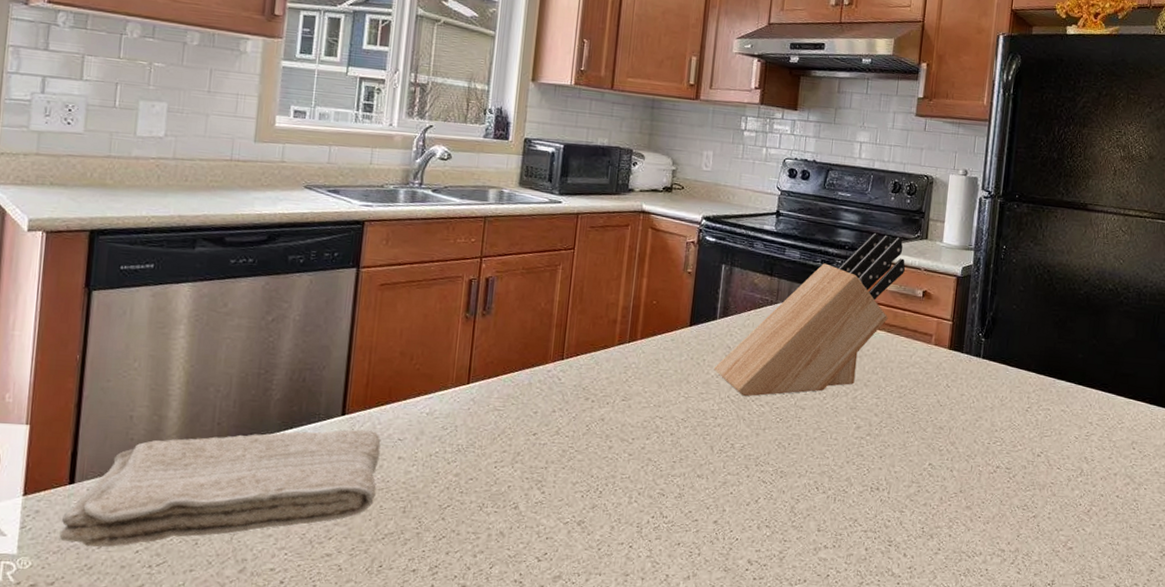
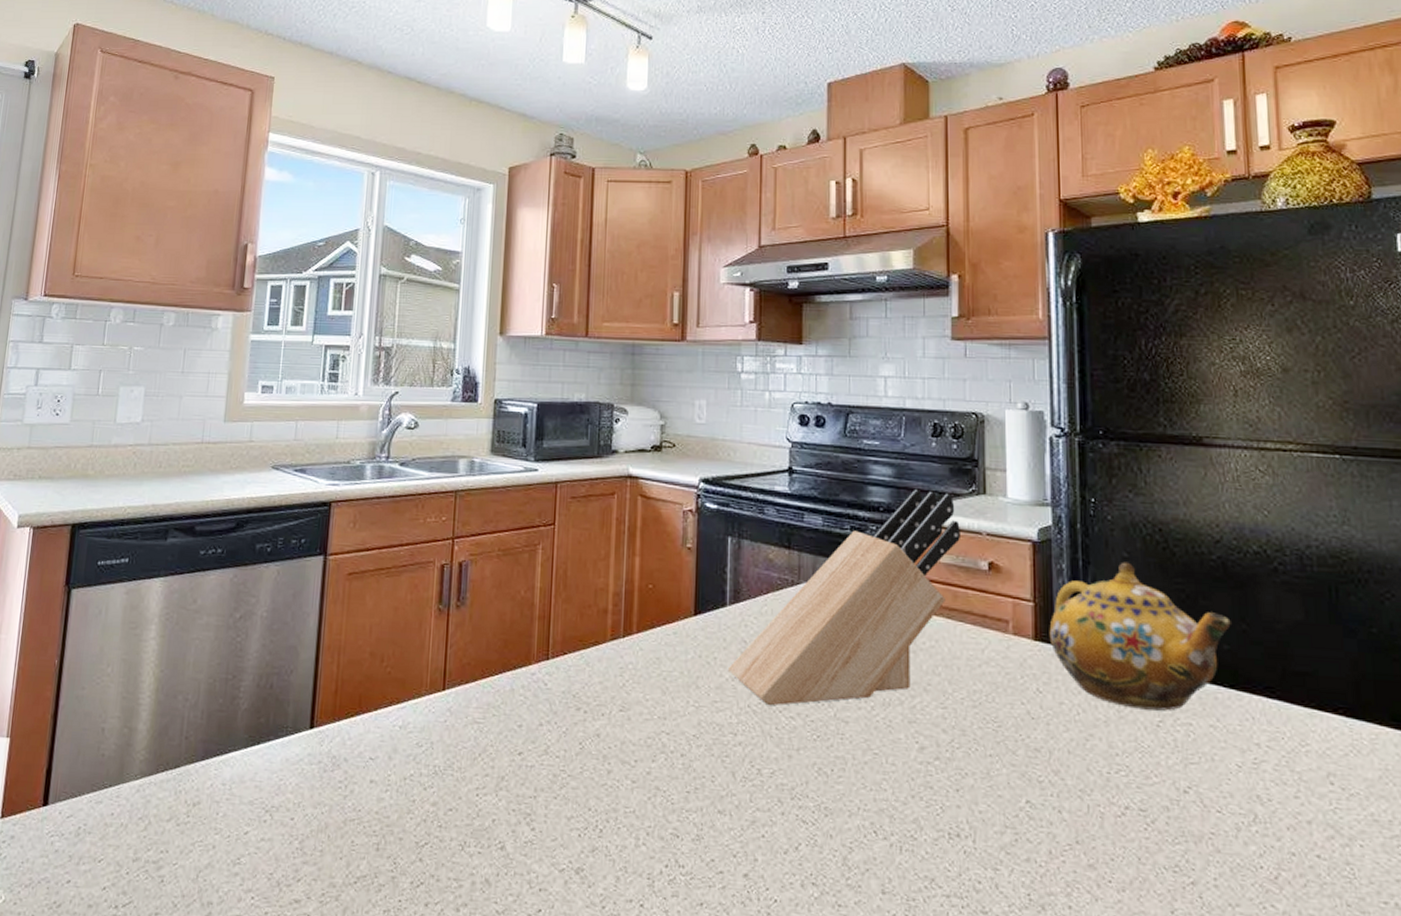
washcloth: present [59,429,381,548] -> none [31,745,352,882]
teapot: none [960,293,1086,400] -> present [1049,562,1231,711]

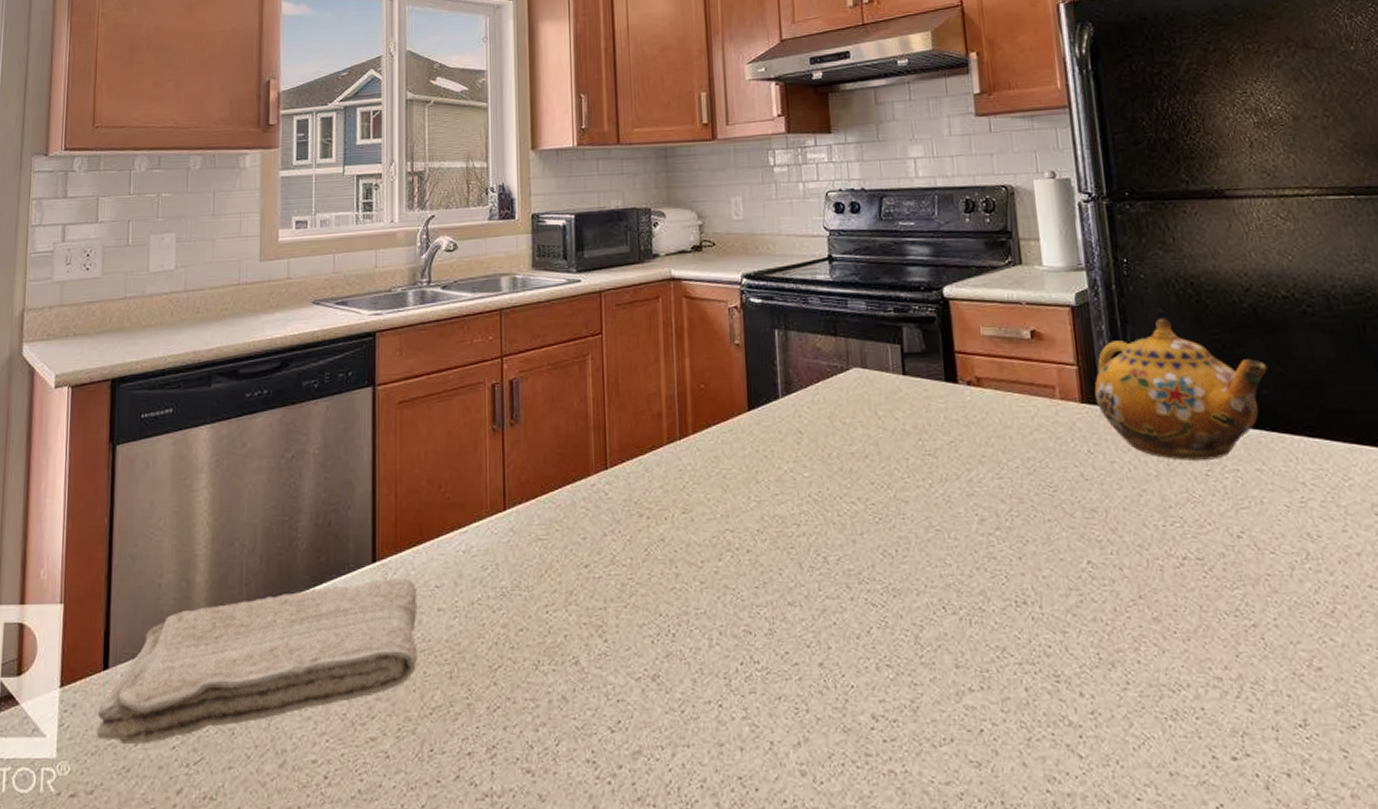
washcloth: none [31,745,352,882] -> present [96,578,417,745]
knife block: present [727,488,962,706] -> none [785,265,1002,494]

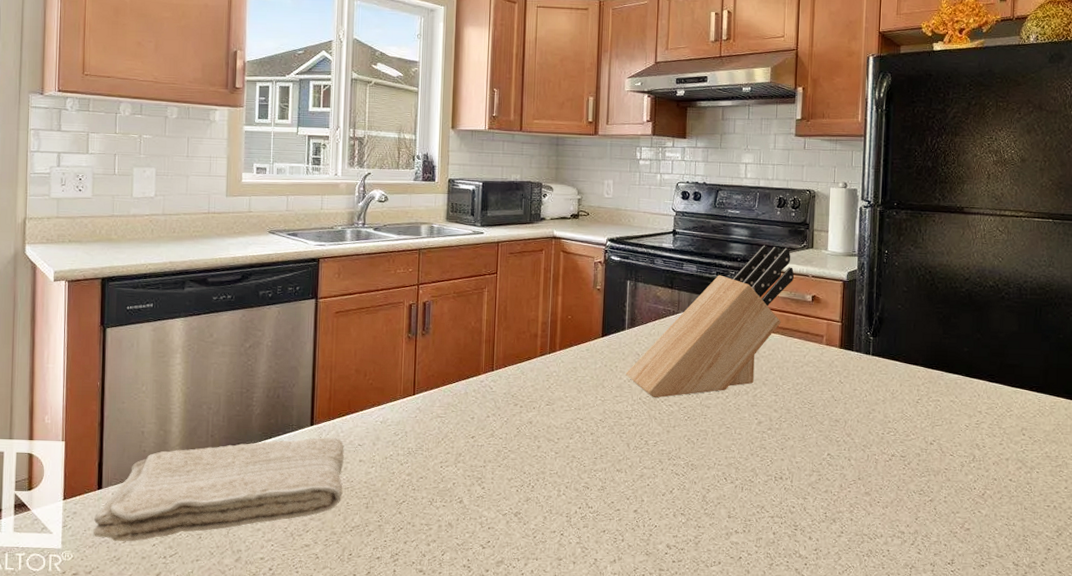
knife block: none [785,265,1002,494] -> present [625,244,795,398]
teapot: present [1094,318,1268,460] -> none [850,294,971,393]

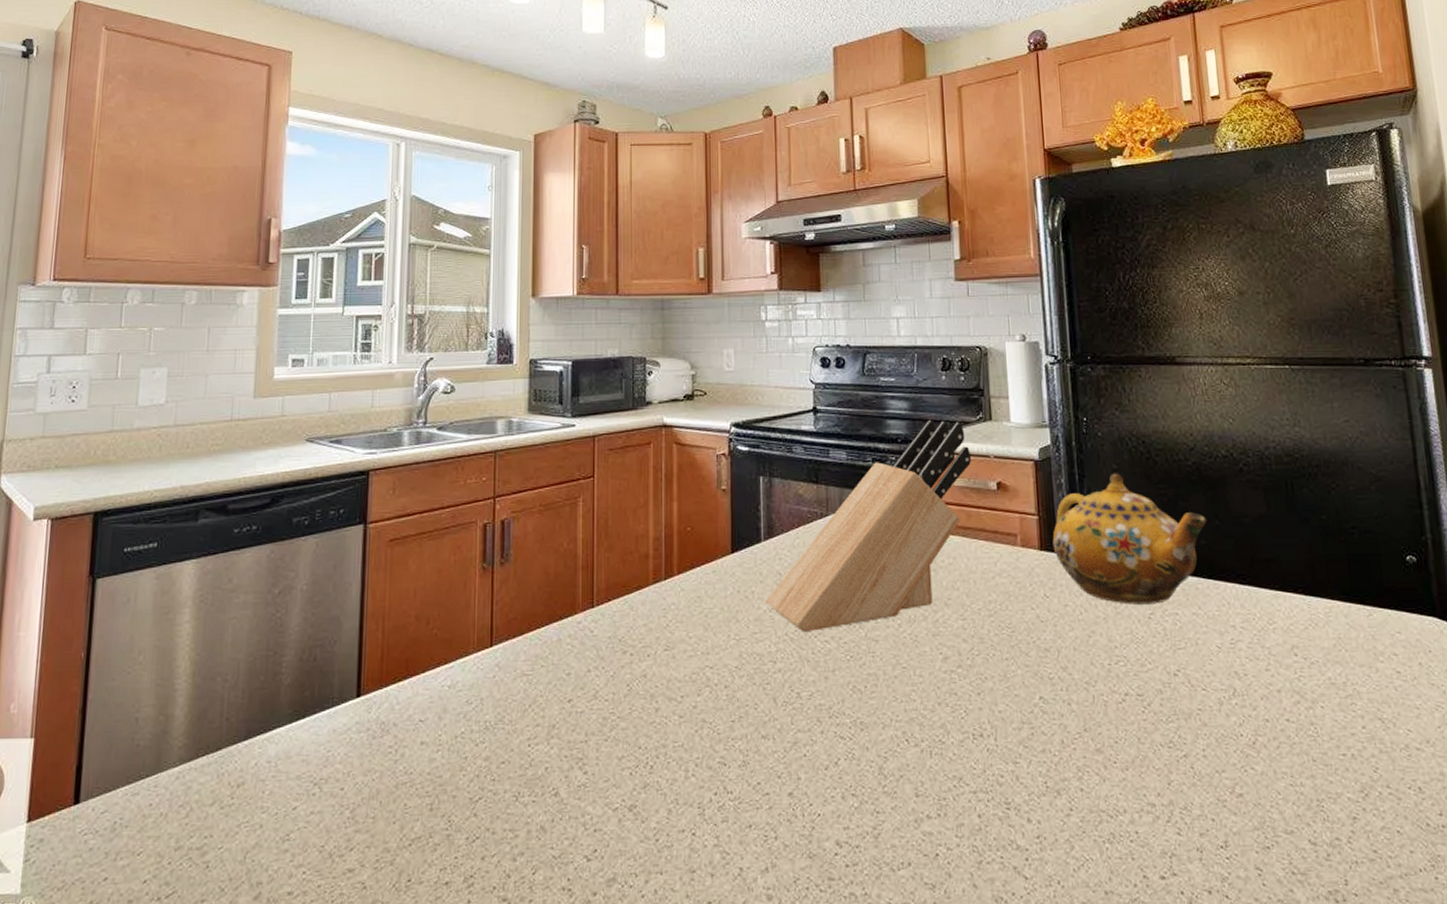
washcloth: present [93,437,344,542] -> none [64,712,401,880]
teapot: none [850,294,971,393] -> present [1052,473,1207,604]

